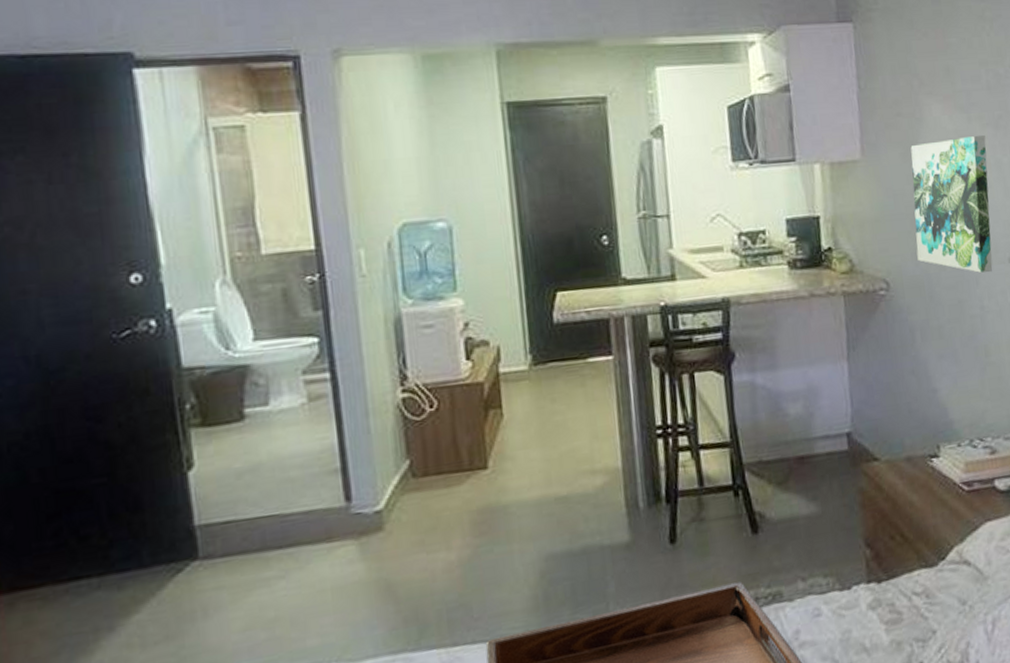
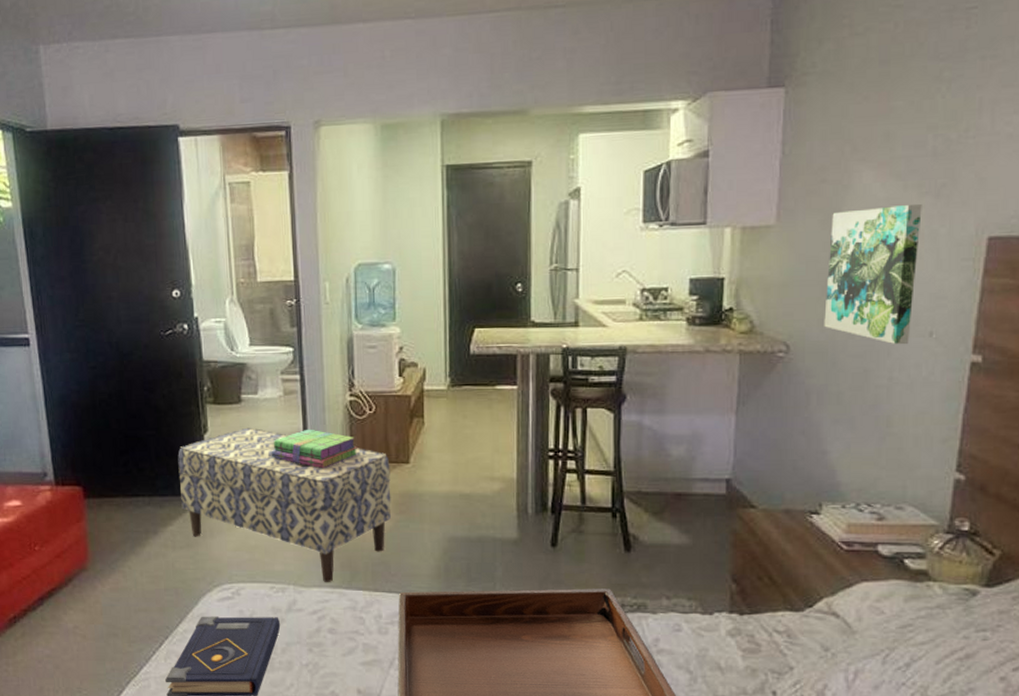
bench: none [145,452,469,649] -> present [178,427,392,582]
stack of books: none [293,442,417,494] -> present [271,429,357,469]

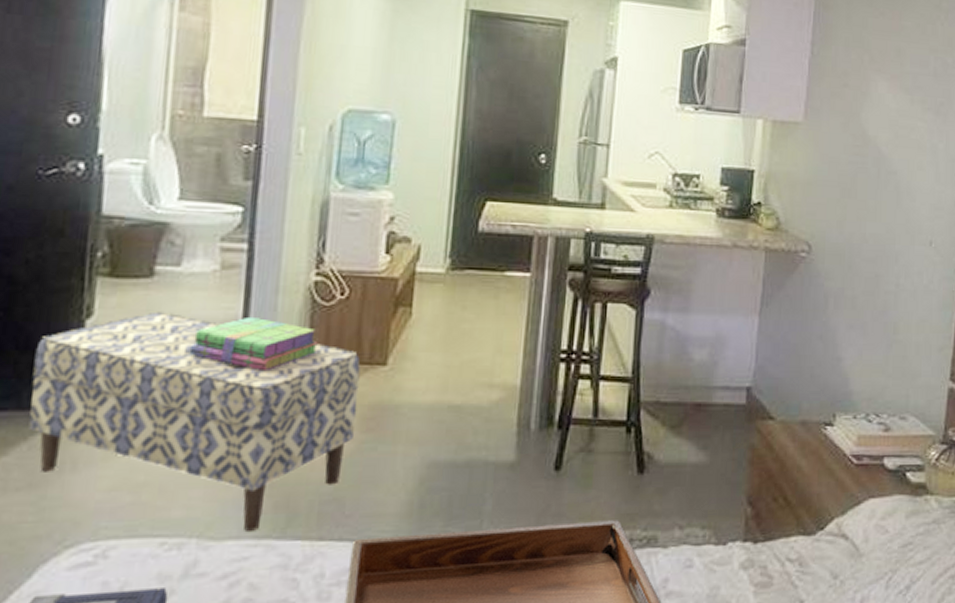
wall art: present [824,205,922,345] -> none [842,116,925,252]

